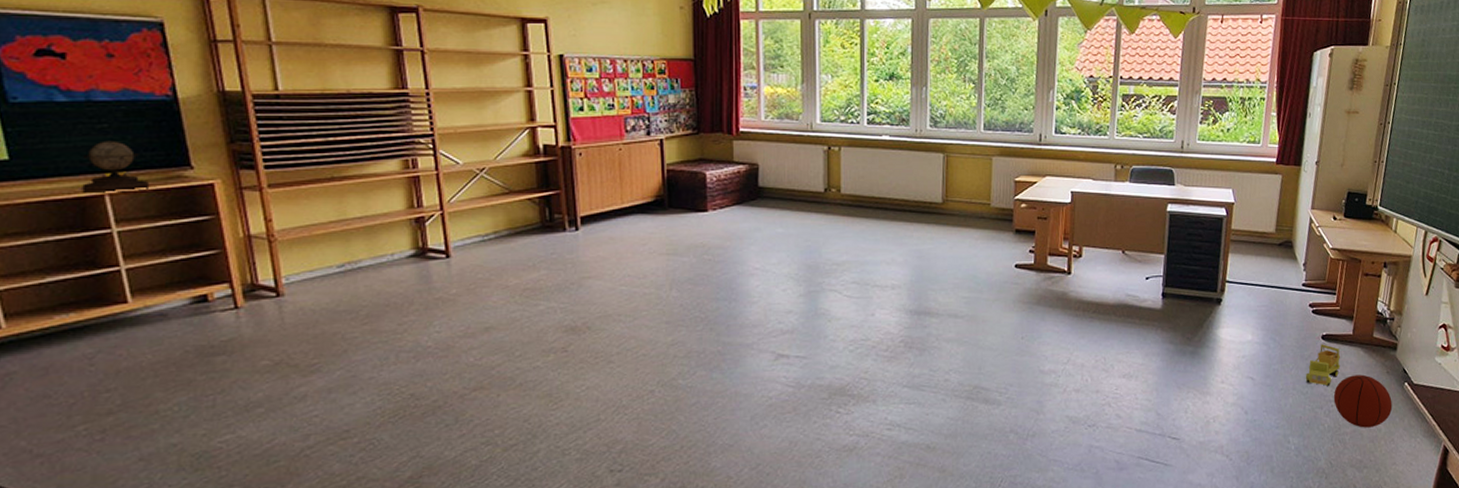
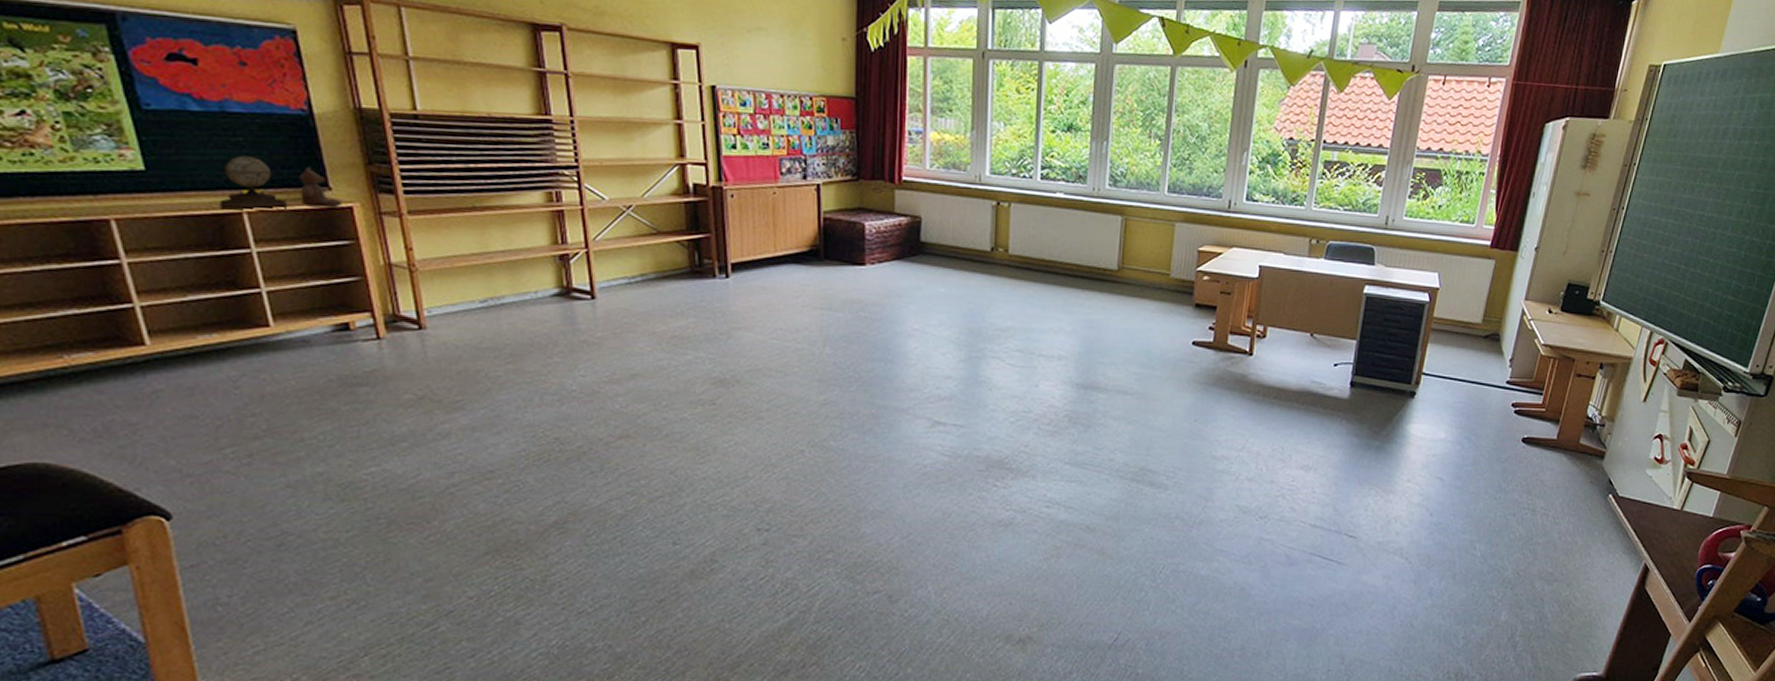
stuffed bear: none [161,149,204,187] -> present [299,167,342,209]
toy truck: present [1305,344,1341,386] -> none [1499,447,1540,492]
basketball: present [1333,374,1393,428] -> none [1528,482,1593,539]

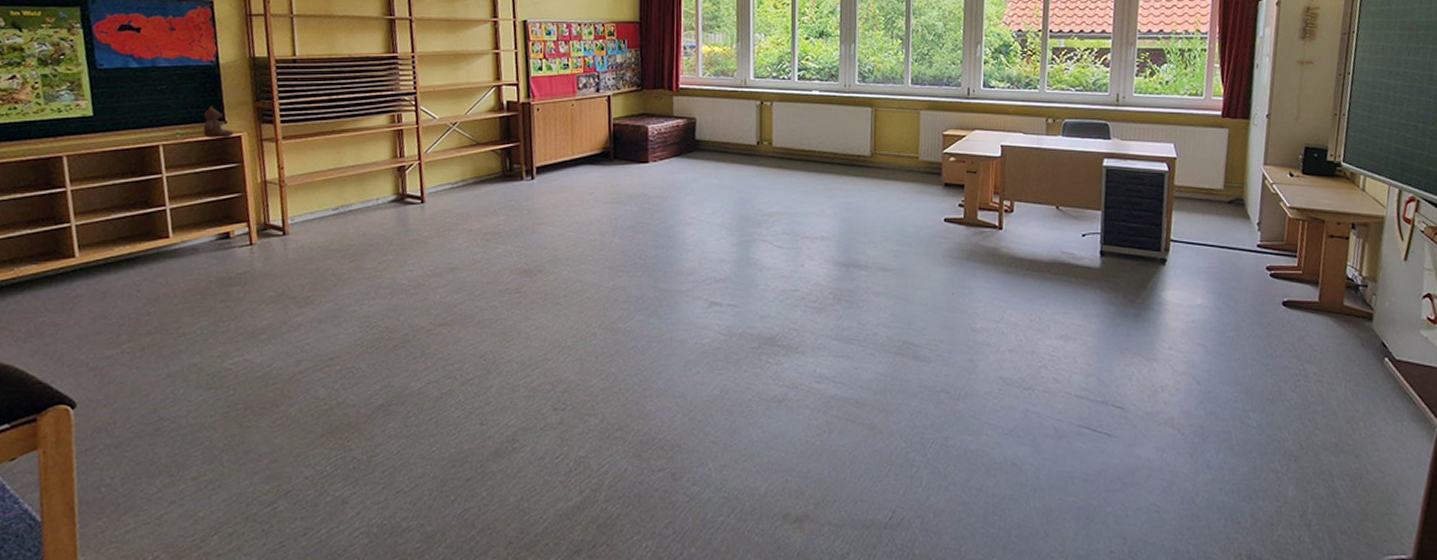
globe: present [219,155,288,212] -> none [143,99,193,144]

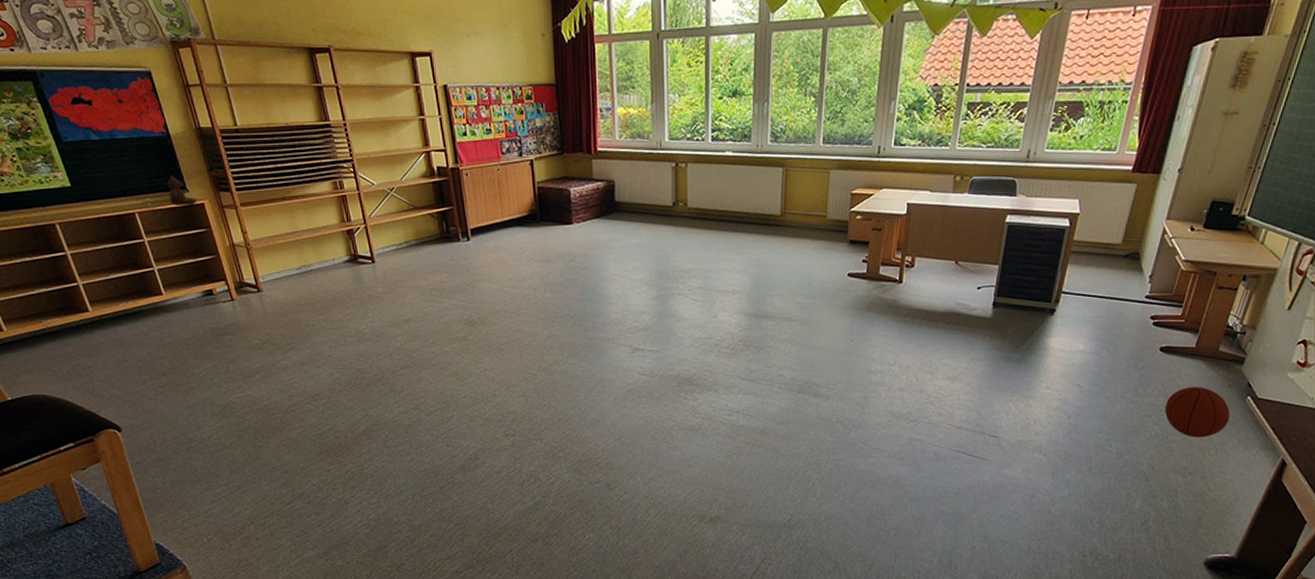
basketball: none [1299,346,1372,407] -> present [1164,387,1230,437]

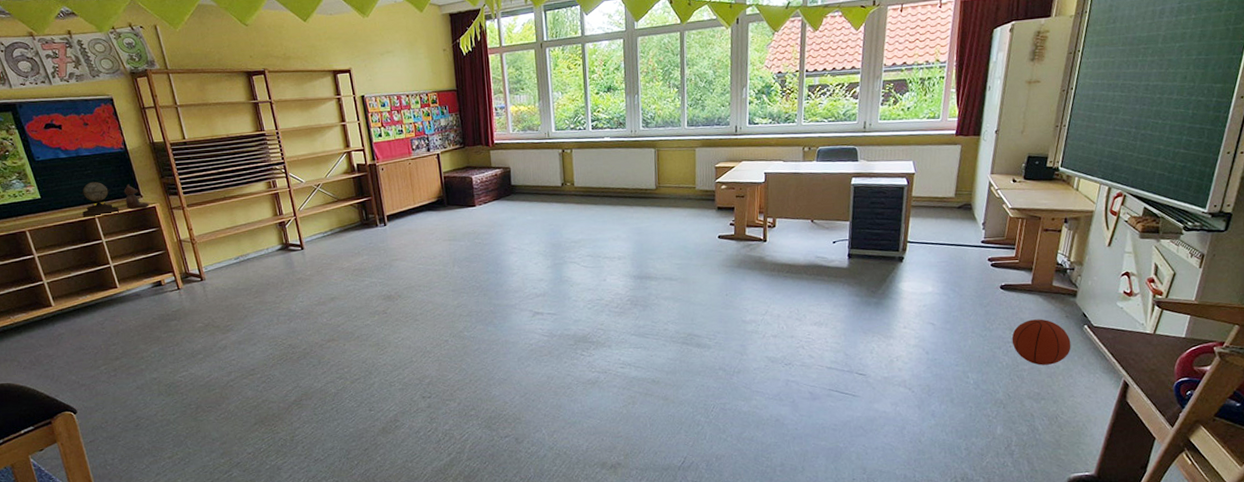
globe: none [116,170,163,211] -> present [80,181,120,217]

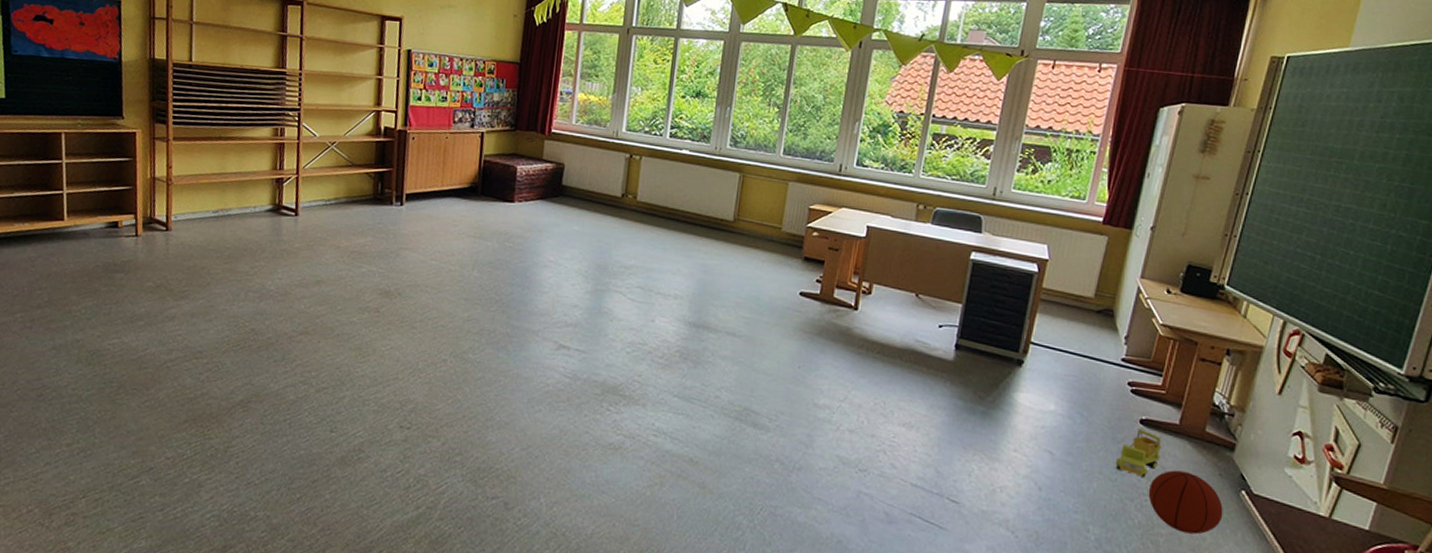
globe: present [80,181,120,217] -> none [47,90,93,133]
stuffed bear: present [123,184,149,210] -> none [102,101,130,133]
toy truck: none [984,293,1019,329] -> present [1115,429,1161,477]

